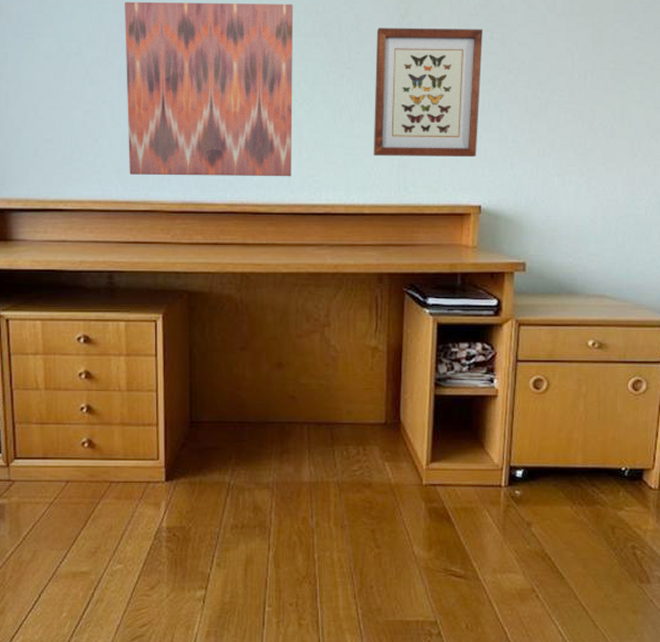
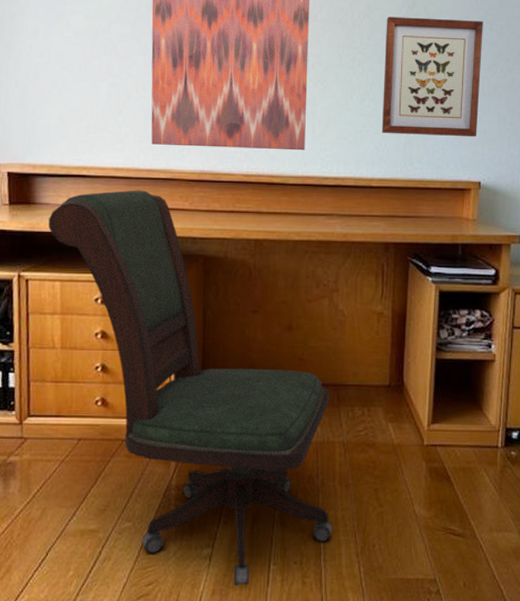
office chair: none [27,223,328,628] -> present [48,190,332,586]

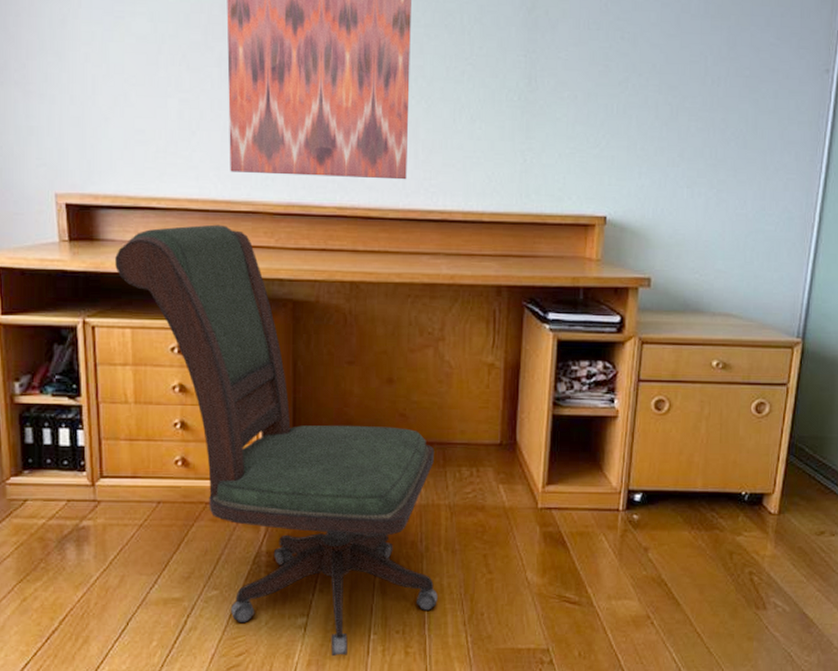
wall art: present [381,16,483,137] -> none [494,21,613,165]

